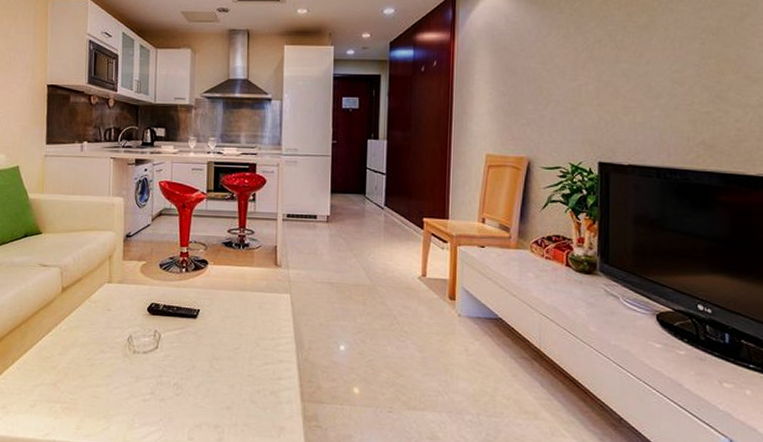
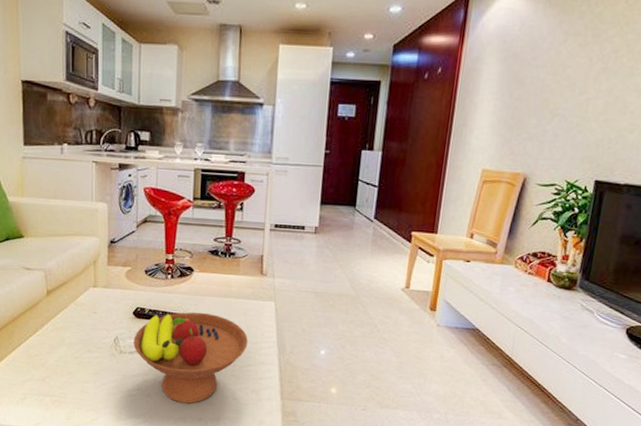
fruit bowl: none [147,307,265,408] -> present [133,312,248,404]

